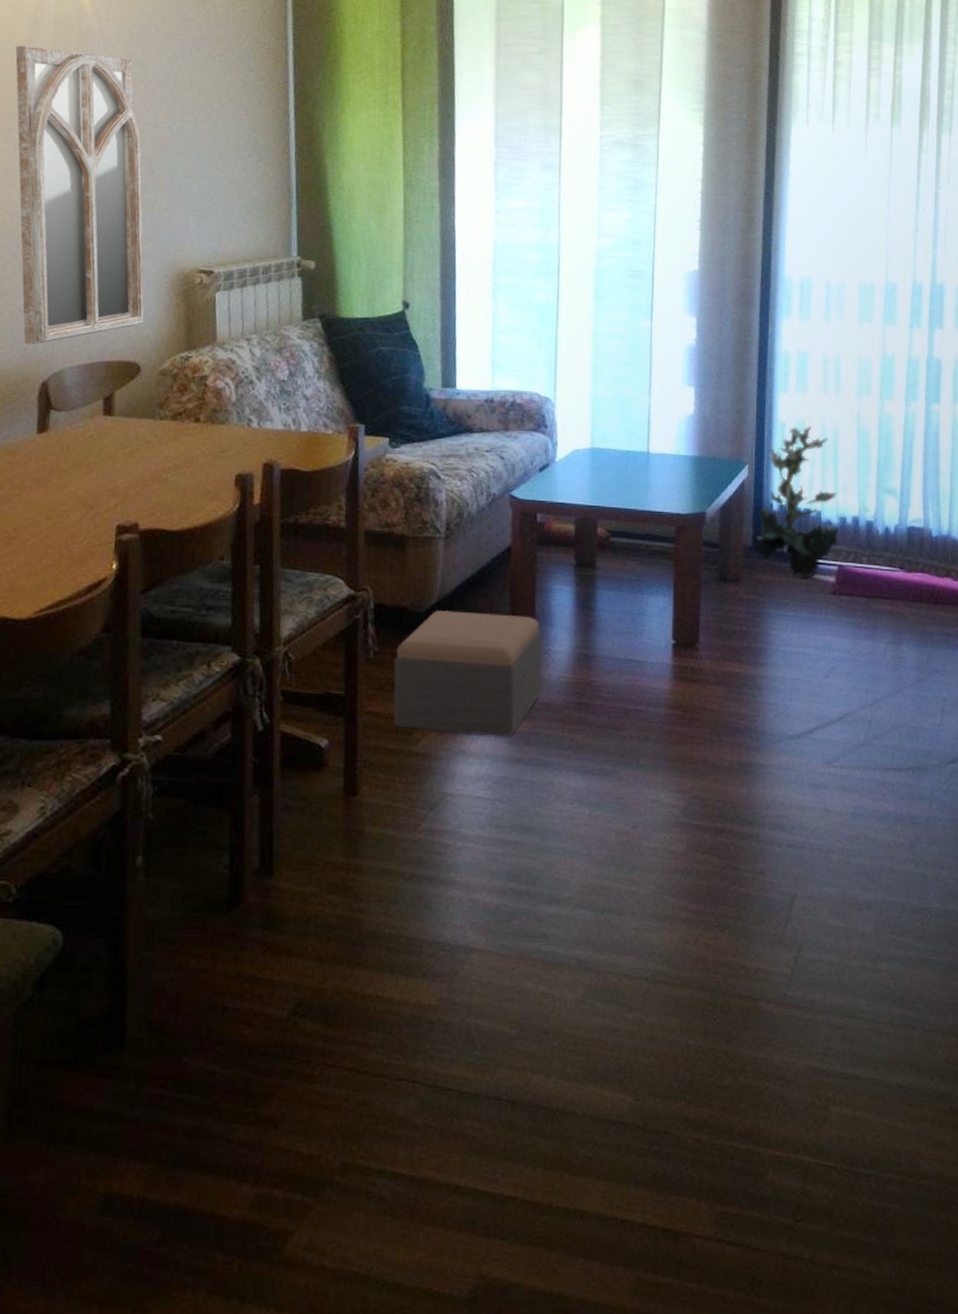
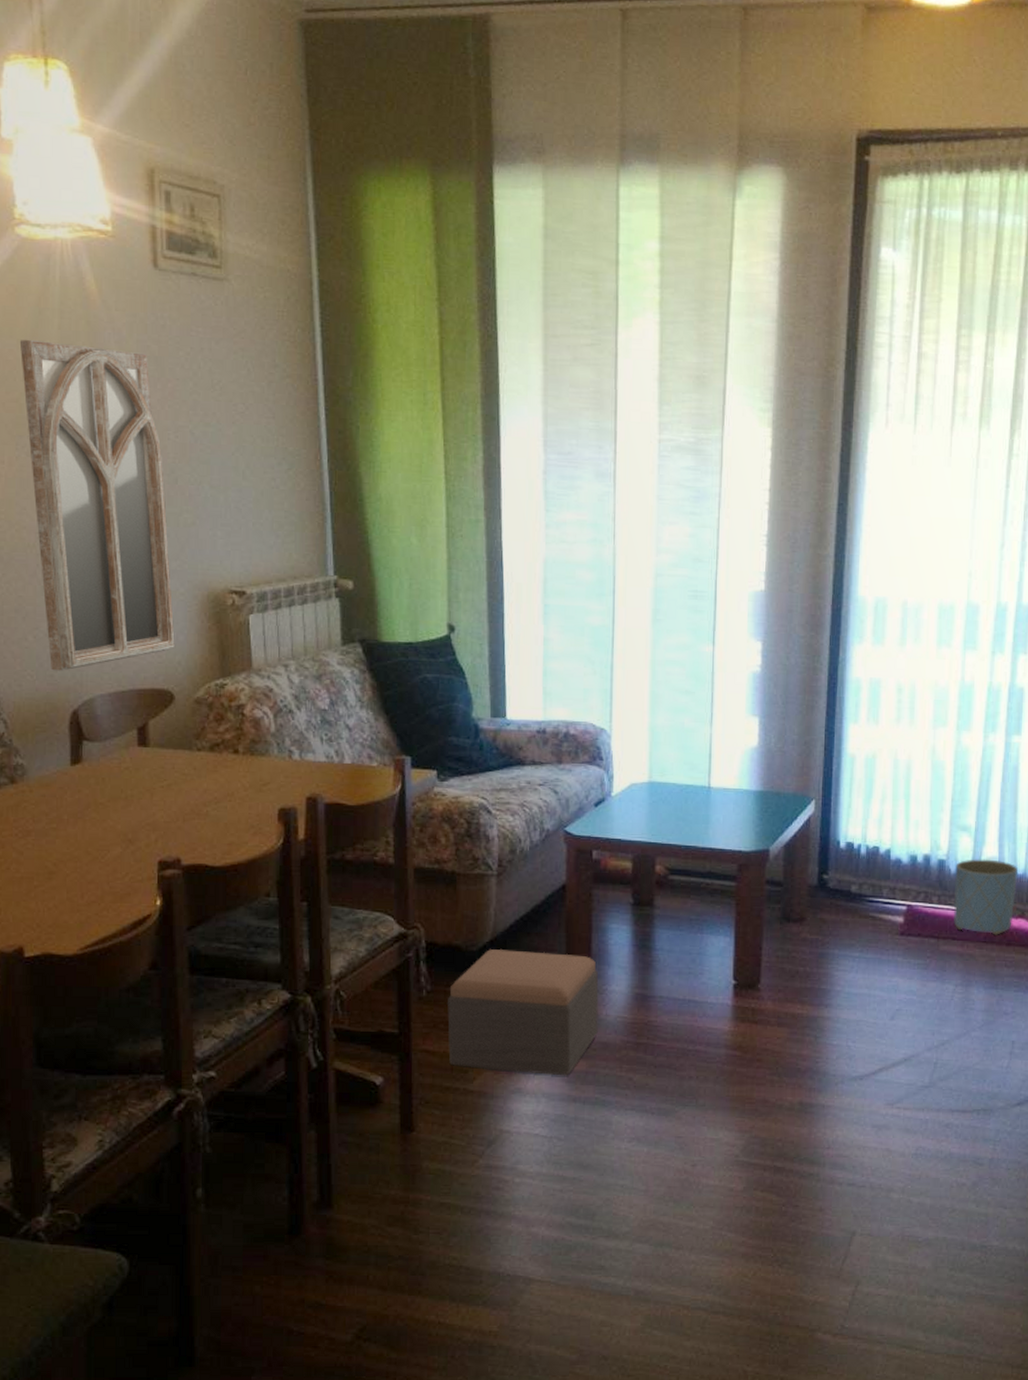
decorative plant: present [756,425,840,579] -> none [822,759,910,919]
planter: none [883,520,942,594] -> present [954,859,1018,935]

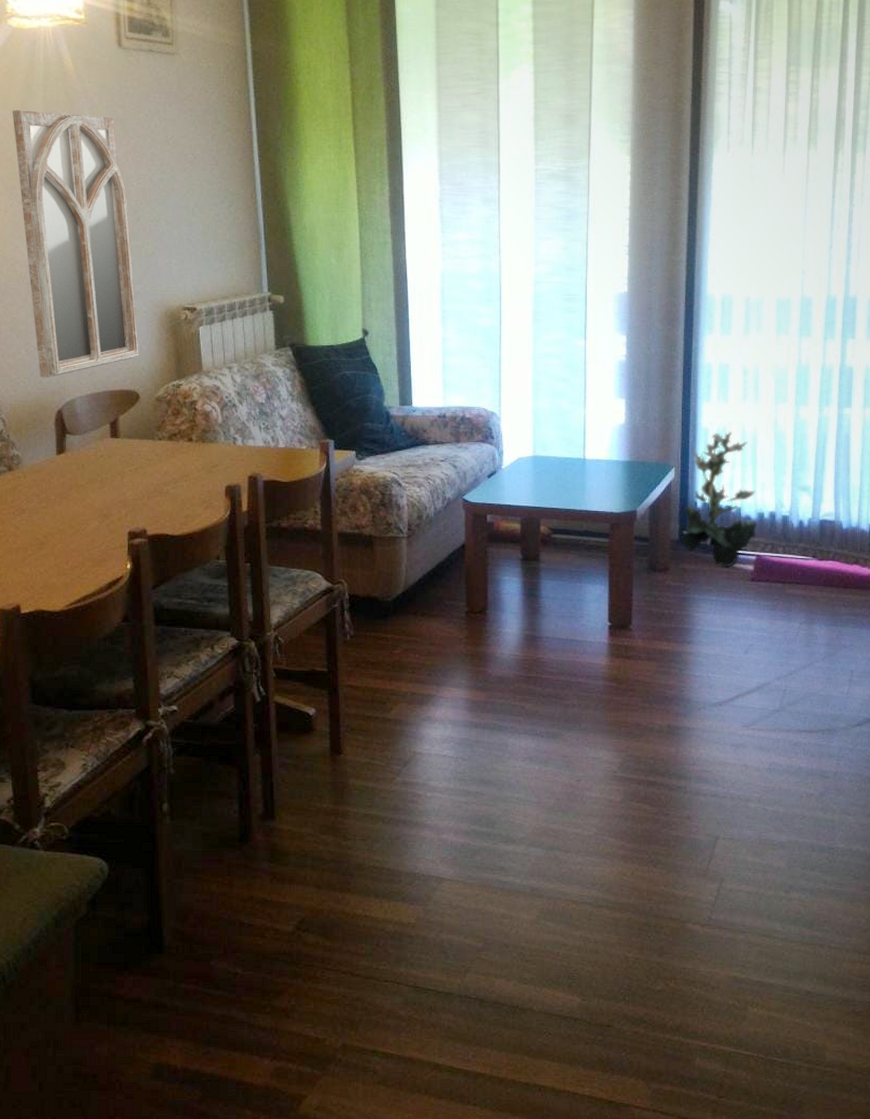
footstool: present [446,949,599,1076] -> none [367,600,495,706]
decorative plant: none [822,759,910,919] -> present [682,431,758,568]
planter: present [954,859,1018,935] -> none [797,514,852,579]

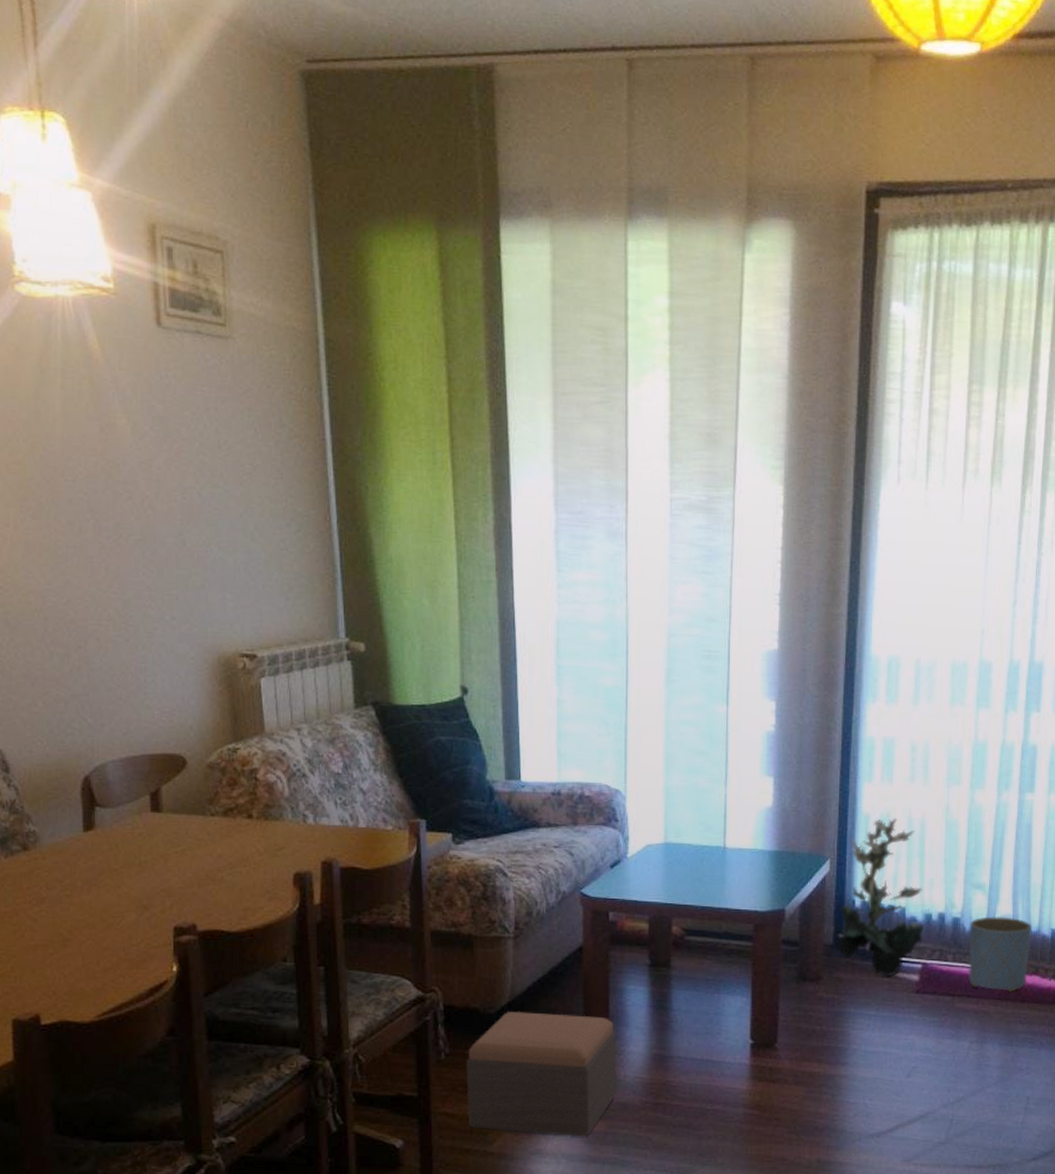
home mirror: present [12,109,139,378] -> none [22,399,186,737]
footstool: none [367,600,495,706] -> present [465,1012,618,1137]
planter: none [797,514,852,579] -> present [969,916,1031,992]

